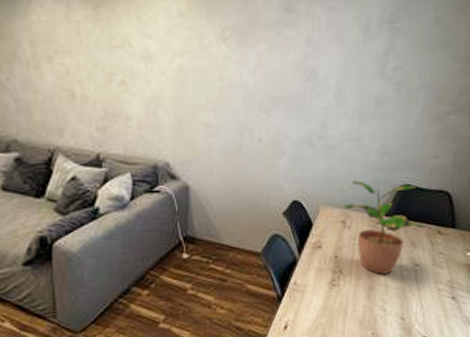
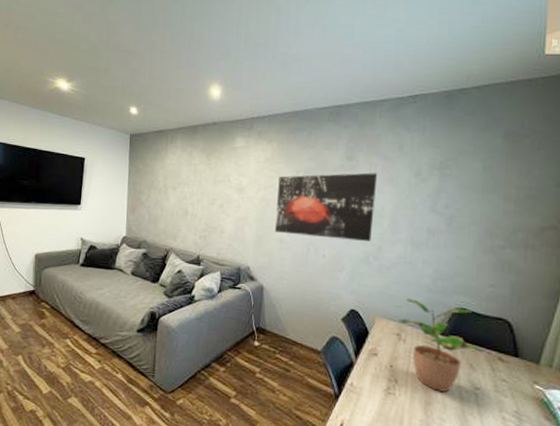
wall art: none [197,29,322,117] -> present [274,172,378,241]

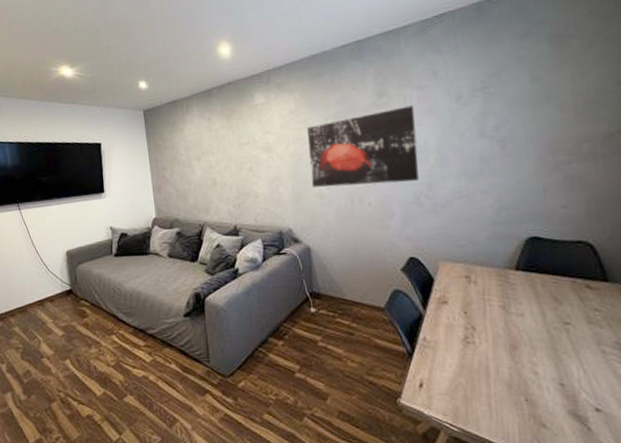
potted plant: present [394,298,487,392] -> none [460,235,570,332]

